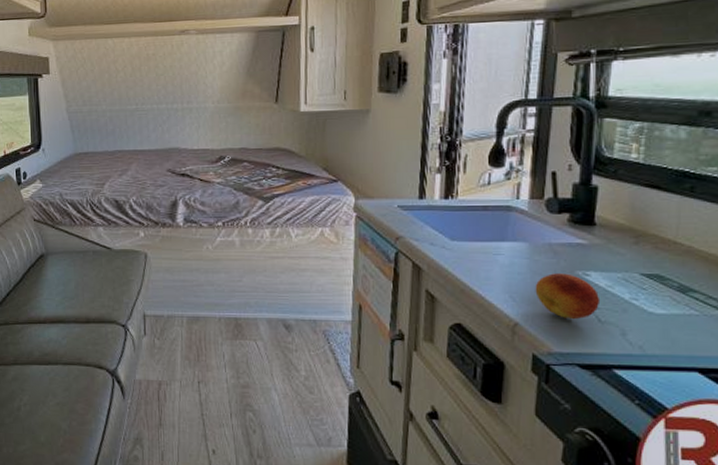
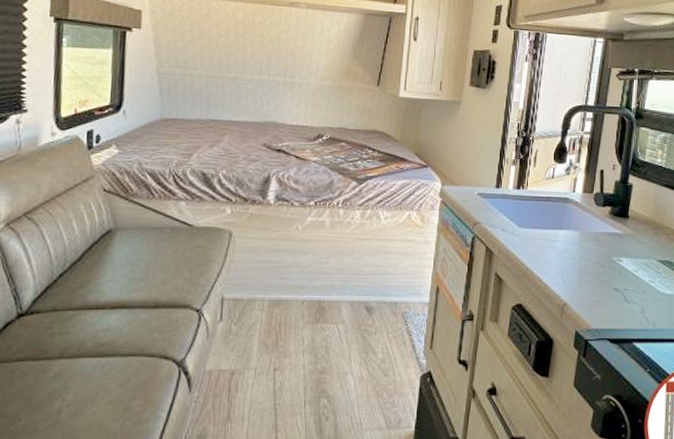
fruit: present [535,273,601,320] -> none [581,259,628,300]

